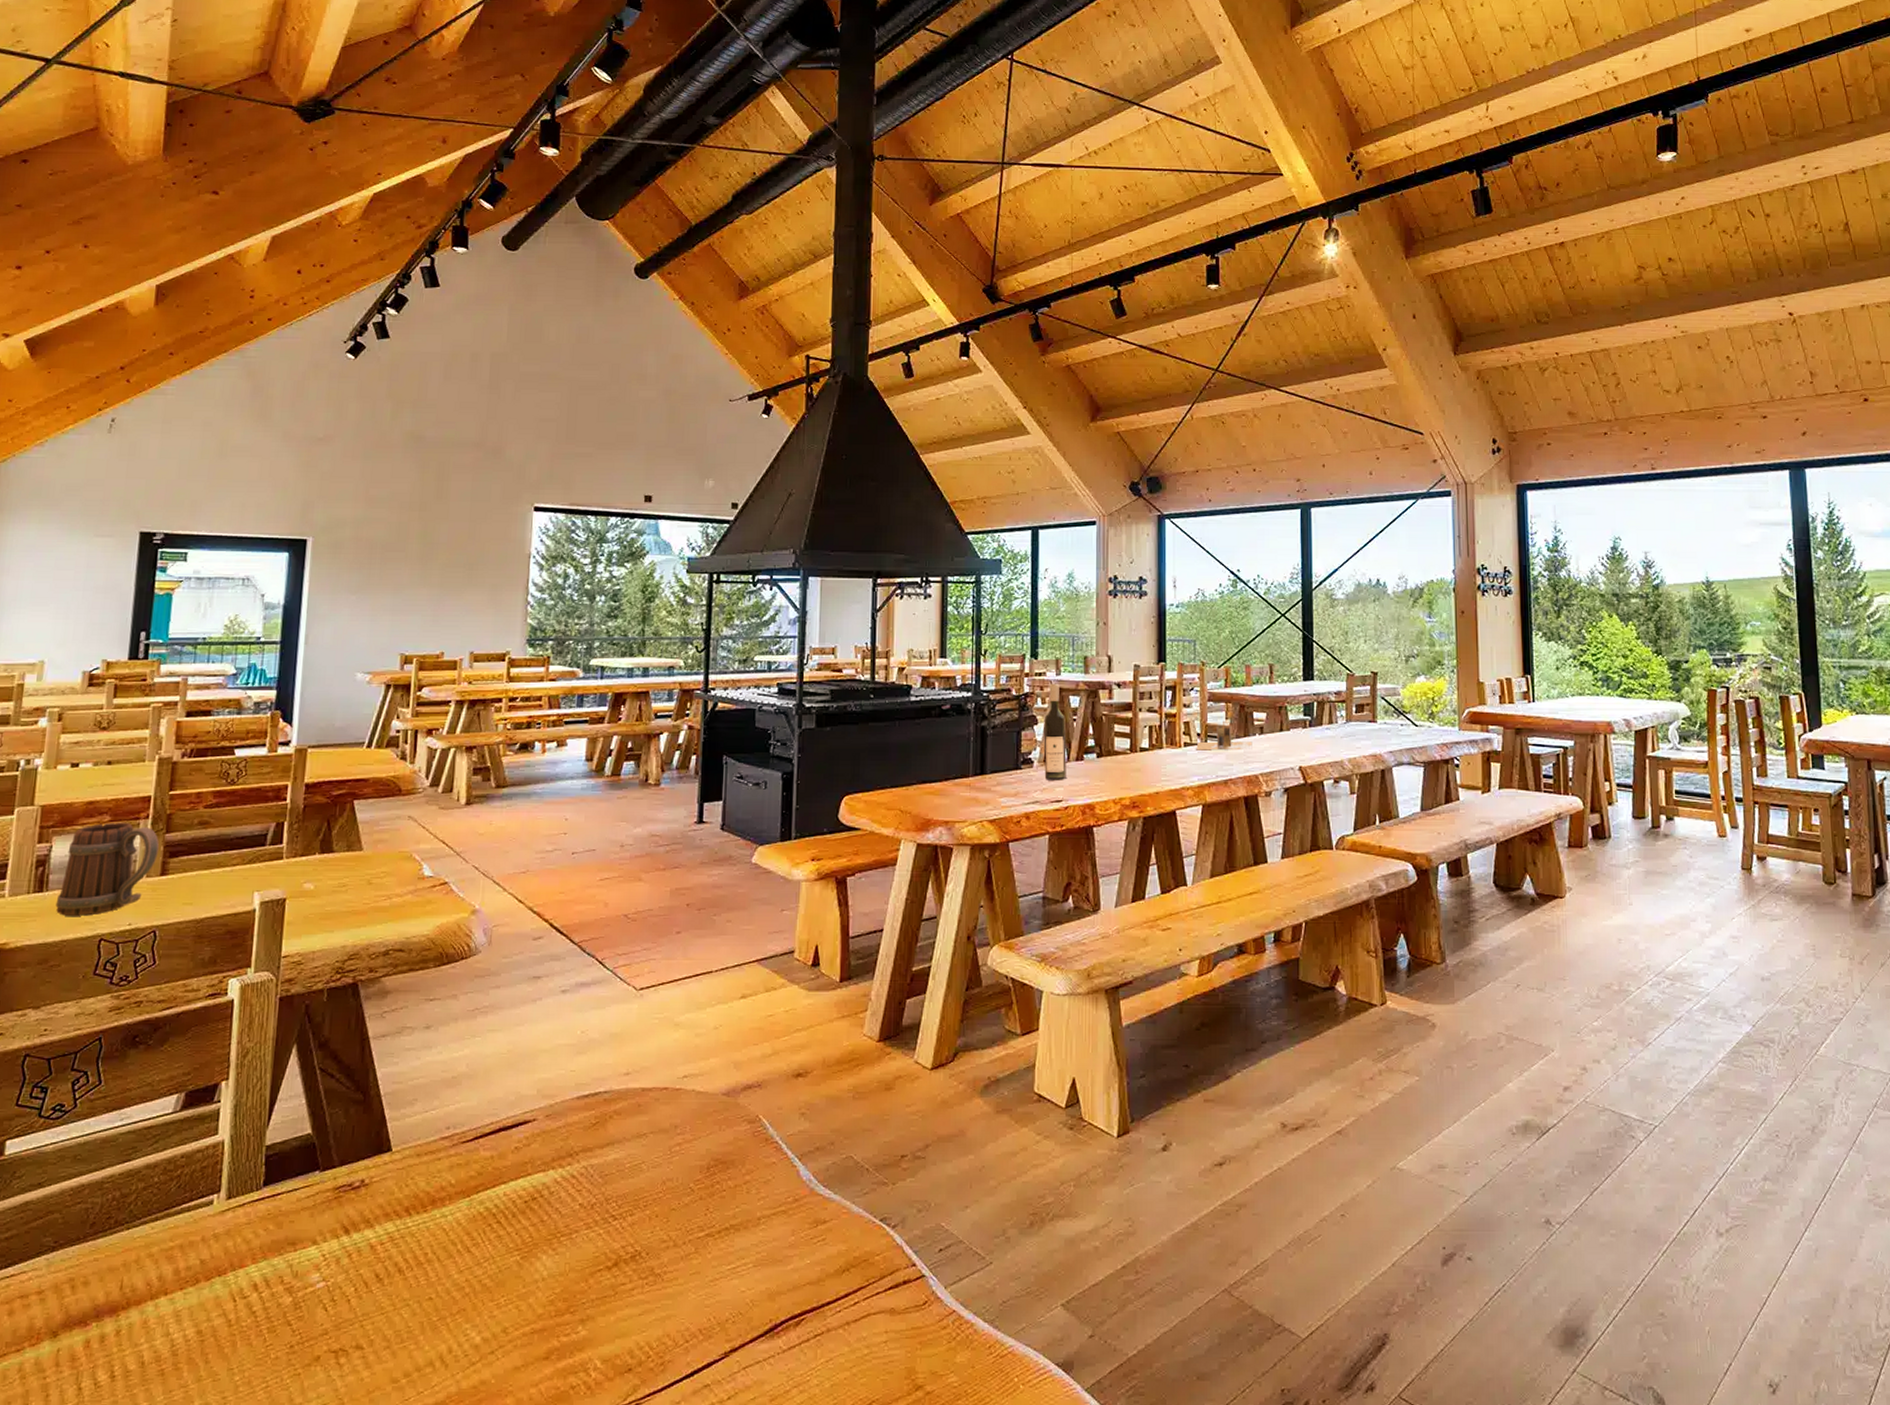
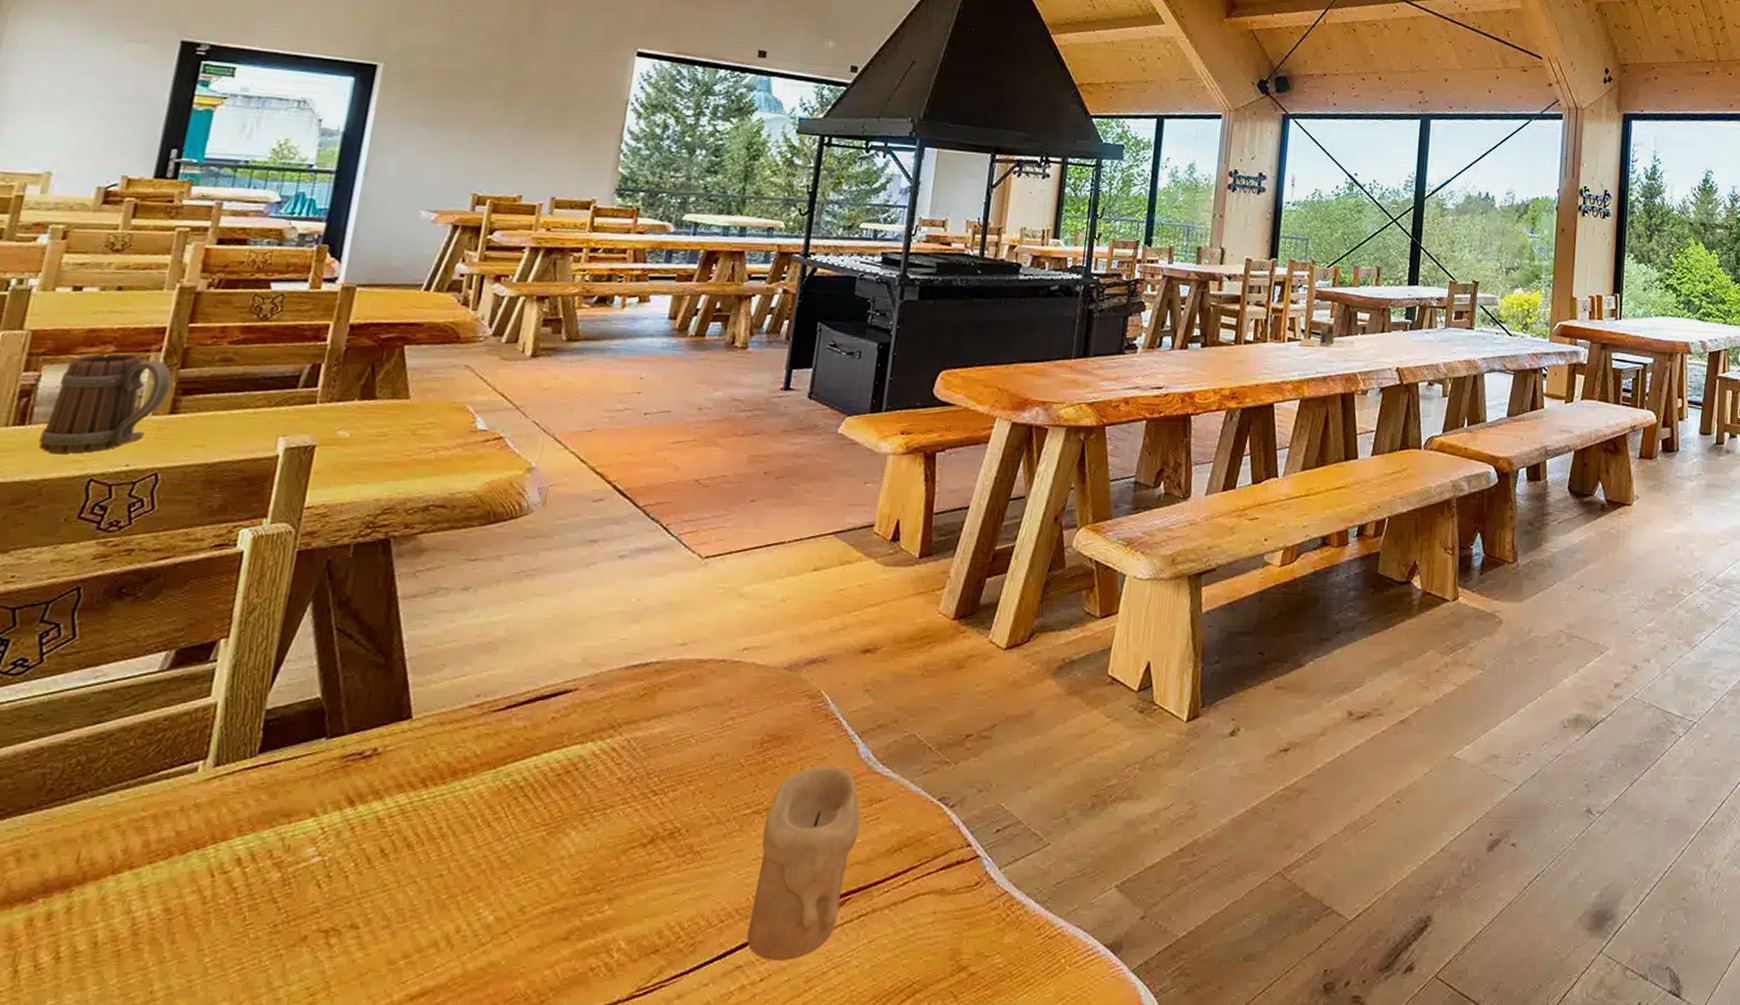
candle: none [712,1189,808,1379] -> present [747,766,861,960]
bottle: present [1043,683,1067,782] -> none [1147,271,1174,368]

